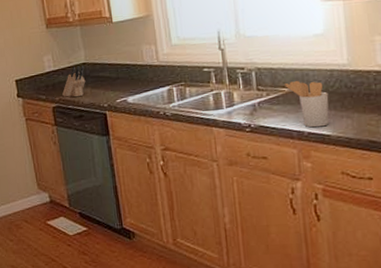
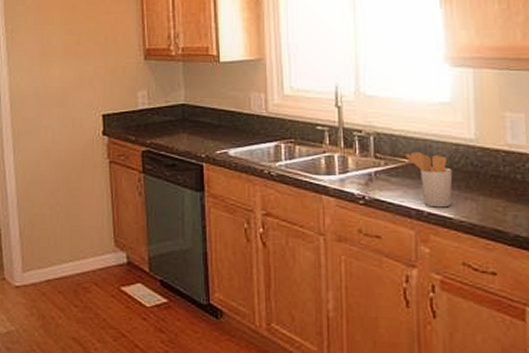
knife block: present [62,65,86,98] -> none [155,106,183,143]

